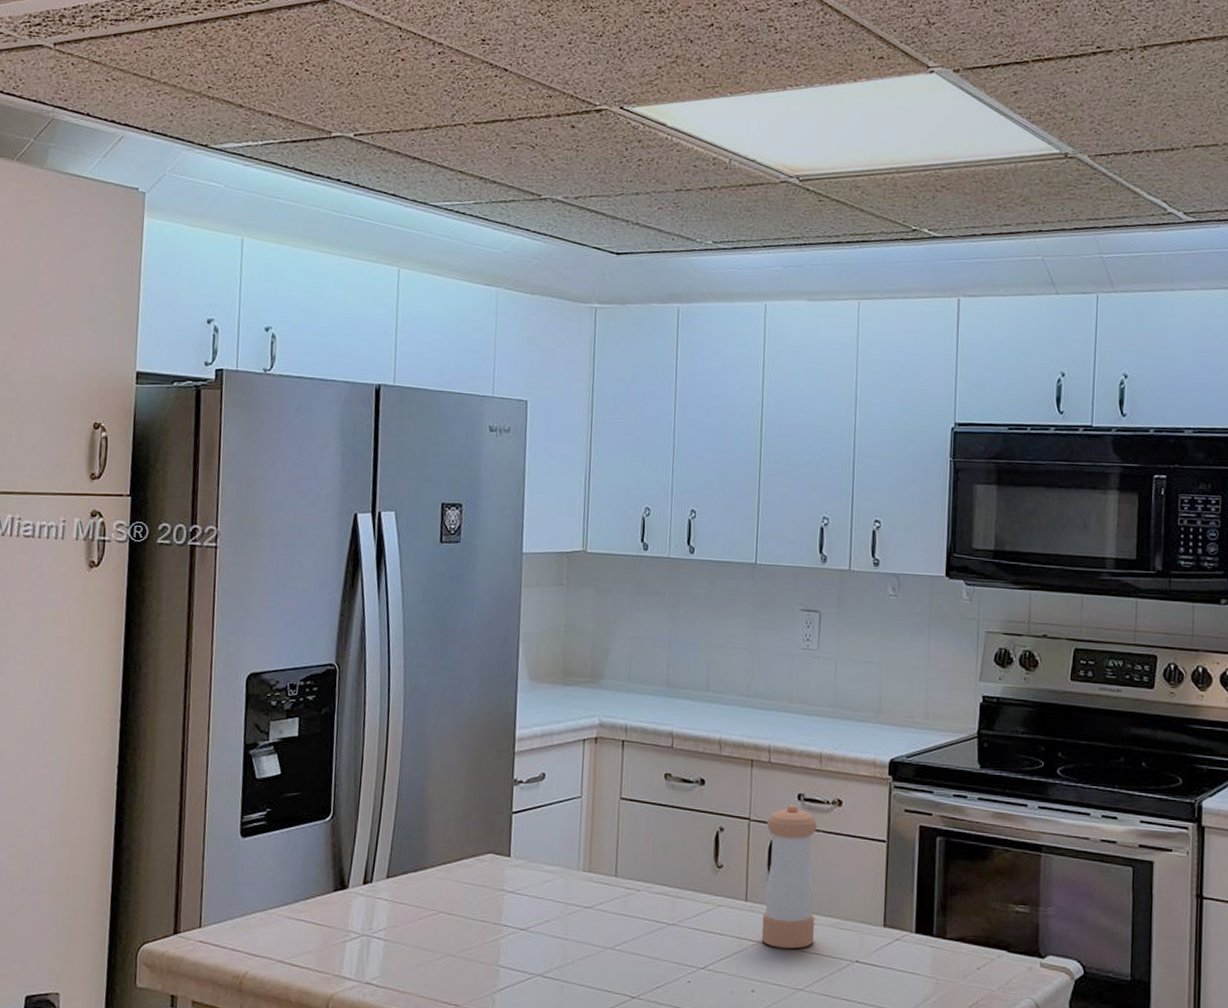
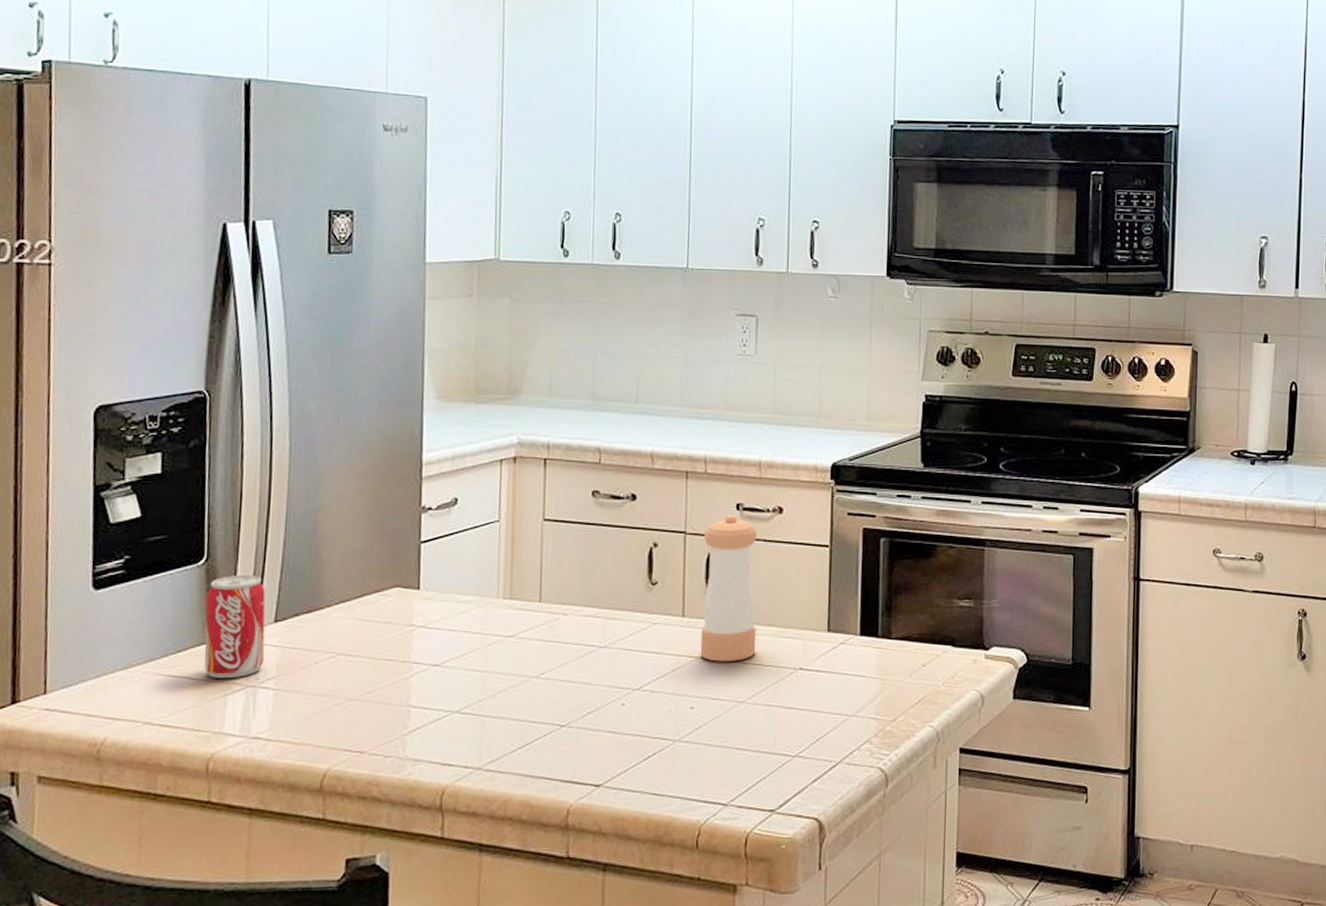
beverage can: none [328,832,380,927] -> present [204,574,266,679]

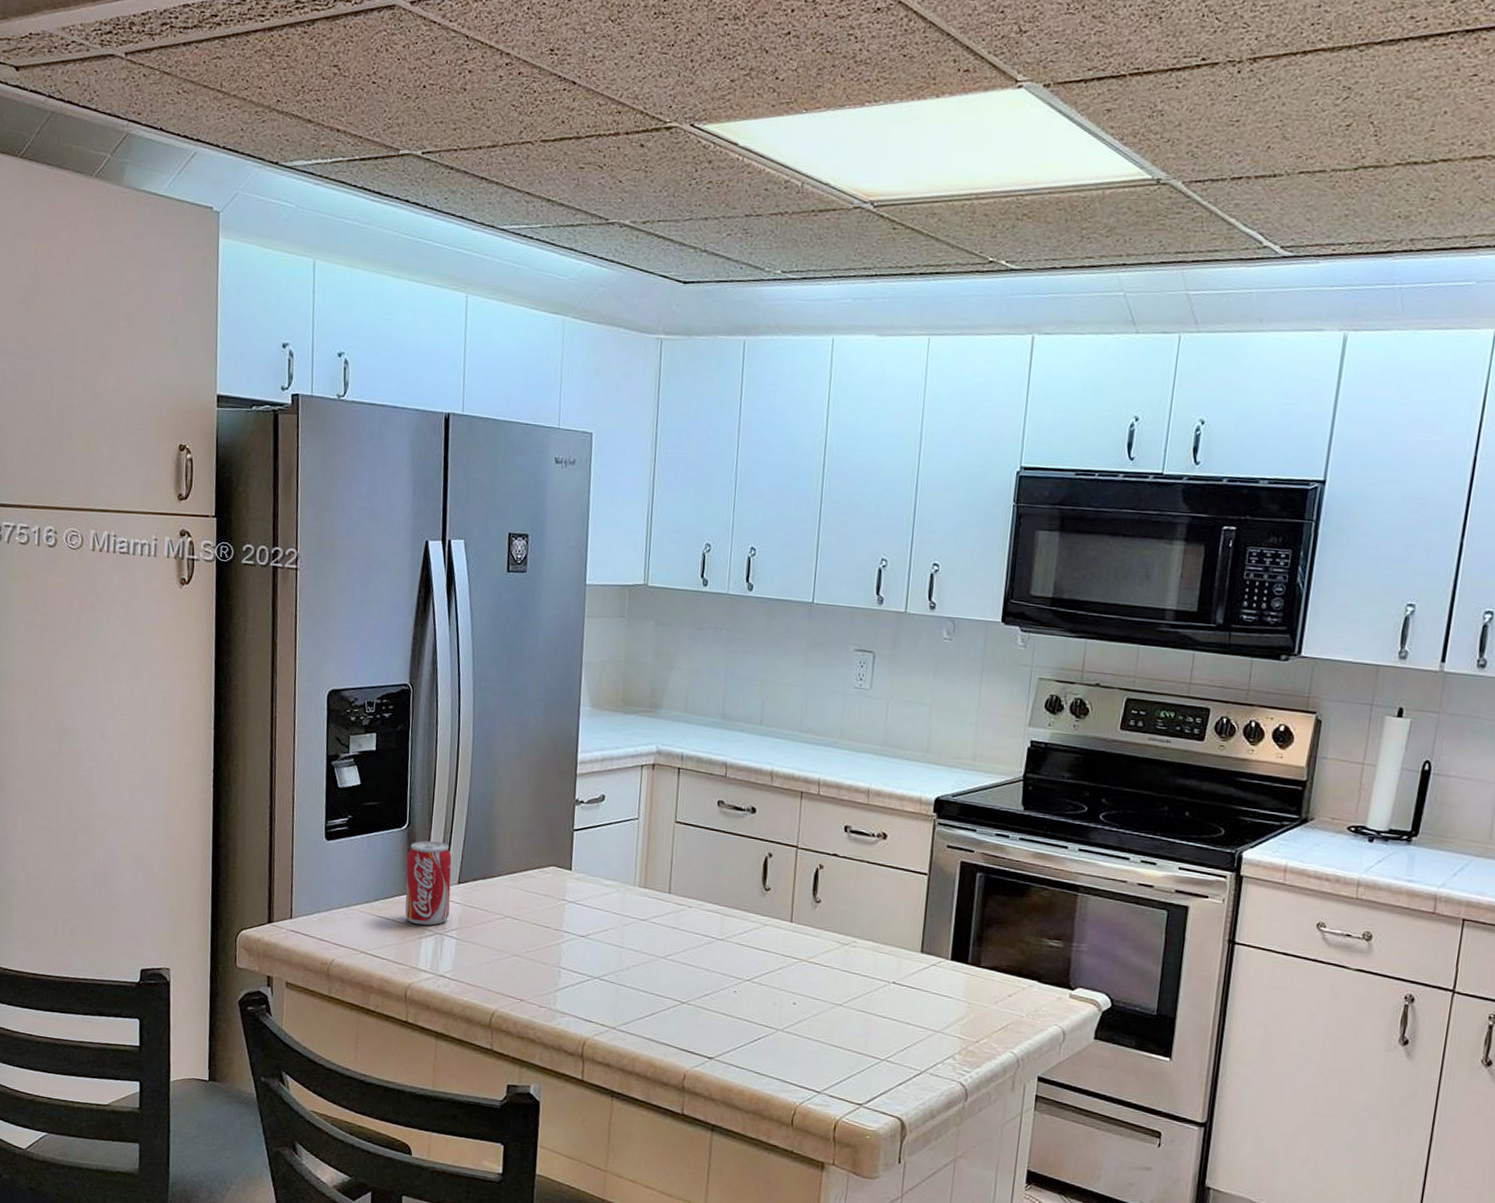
pepper shaker: present [700,515,758,662] -> none [804,835,863,968]

